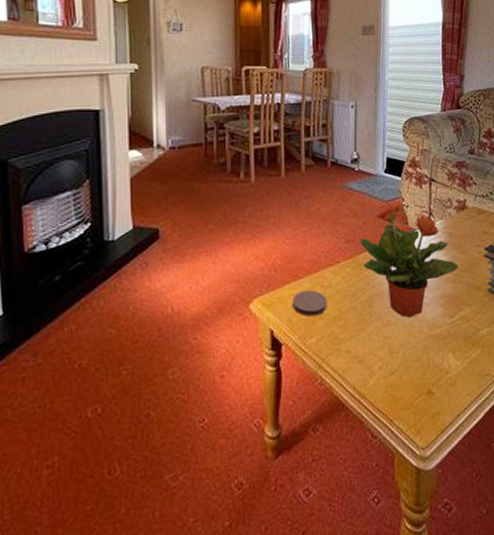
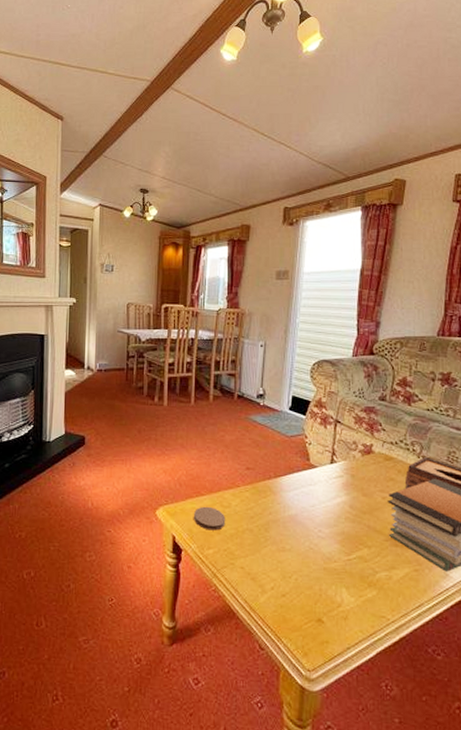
potted plant: present [360,205,458,318] -> none [260,441,359,548]

